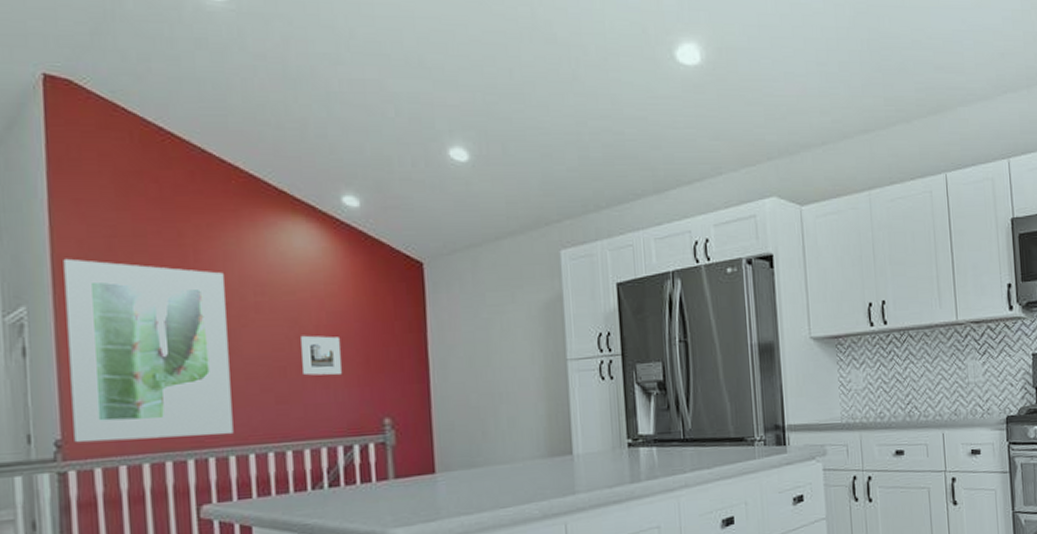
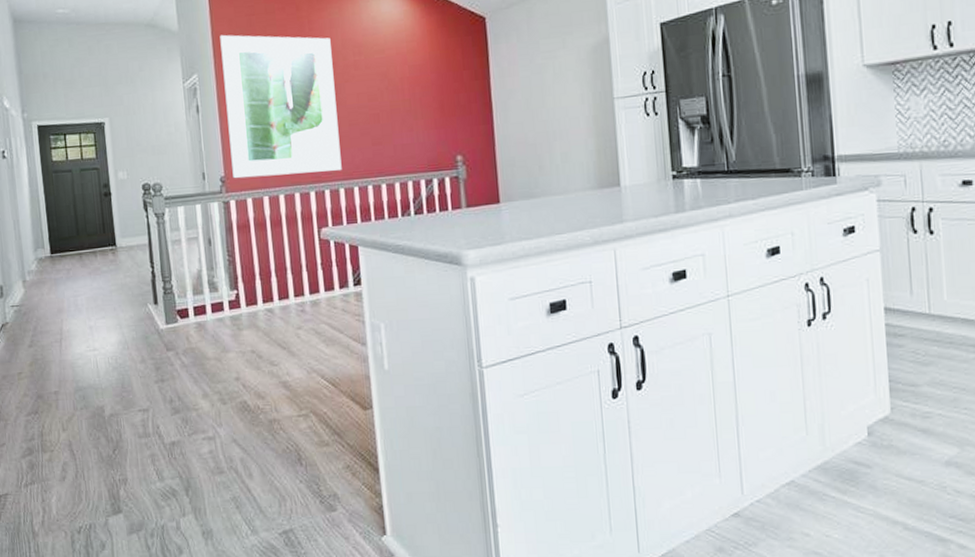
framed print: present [301,335,342,376] -> none [389,86,422,121]

